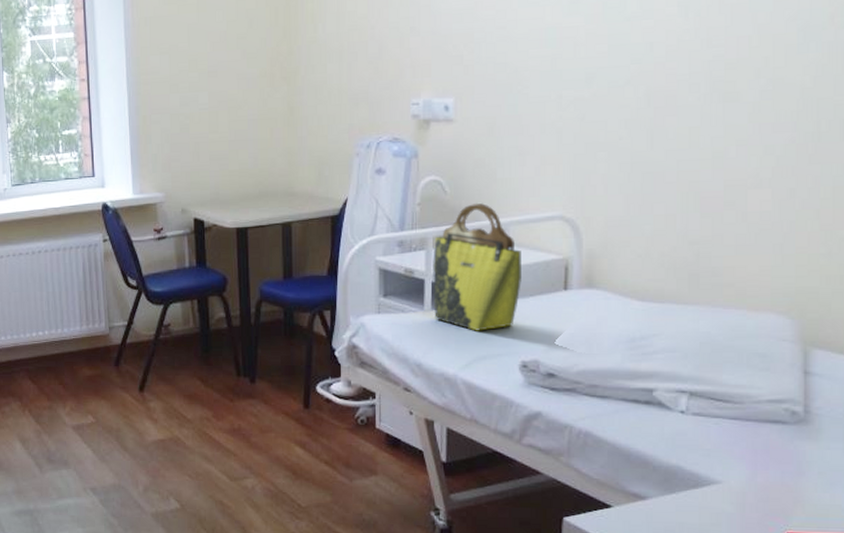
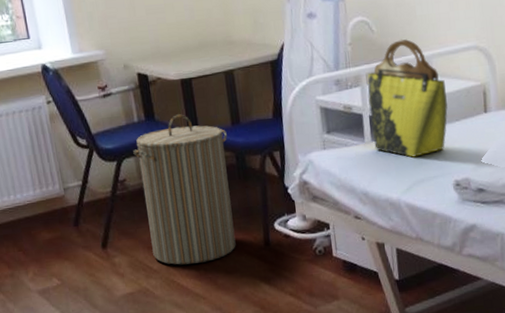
laundry hamper: none [181,263,277,418] -> present [133,114,236,265]

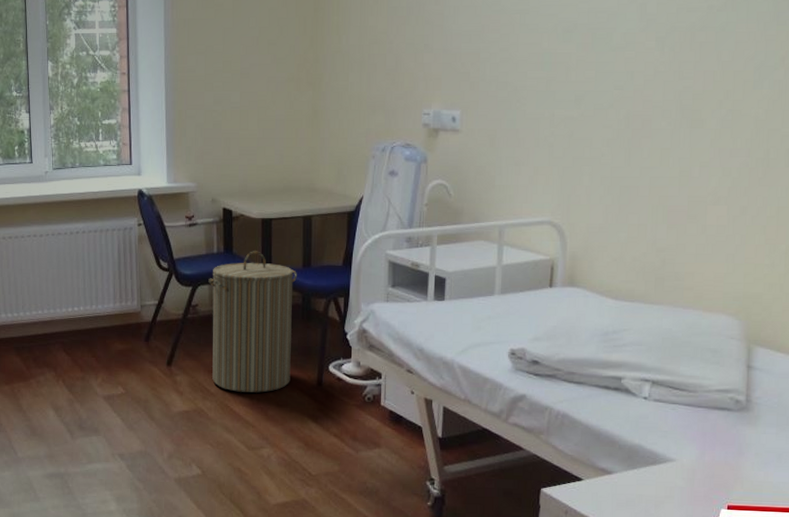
tote bag: present [367,38,448,158] -> none [435,206,514,321]

